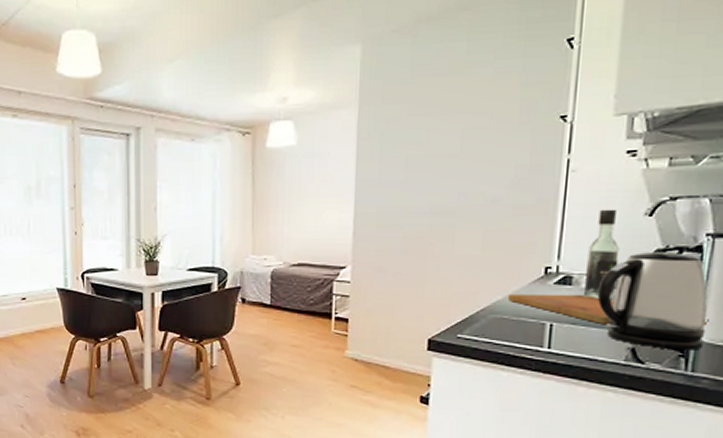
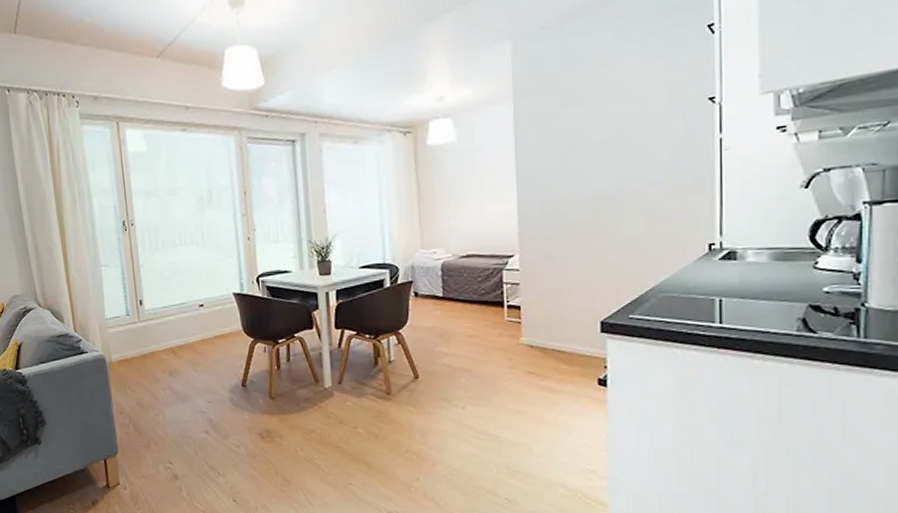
cutting board: present [507,293,707,327] -> none [674,269,874,296]
bottle: present [583,209,620,299] -> none [748,183,780,272]
kettle: present [597,252,708,351] -> none [762,221,874,318]

